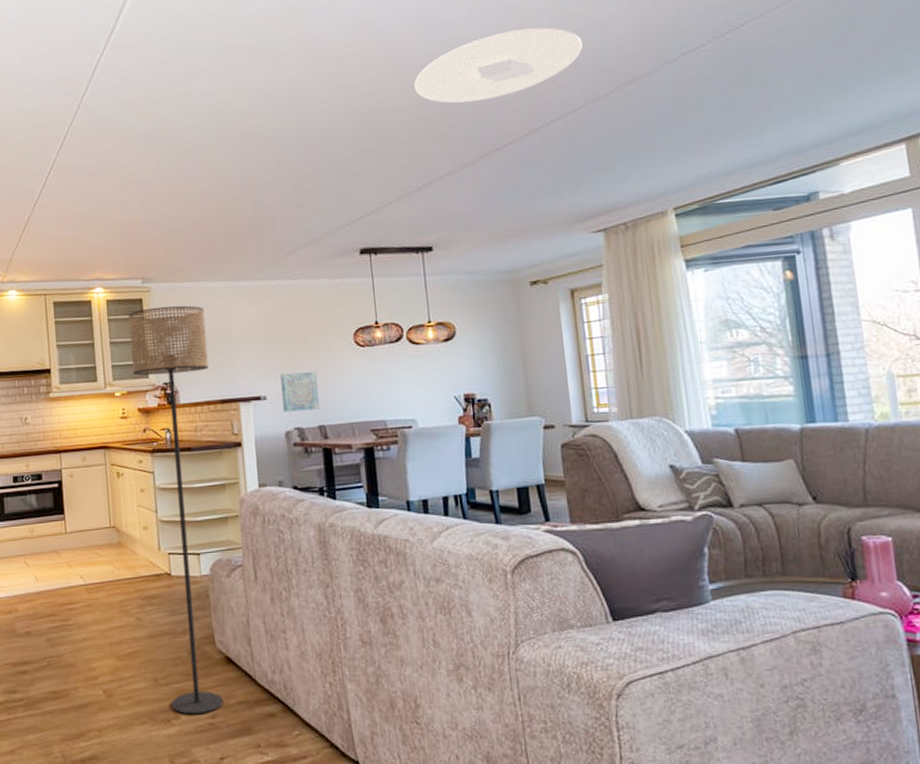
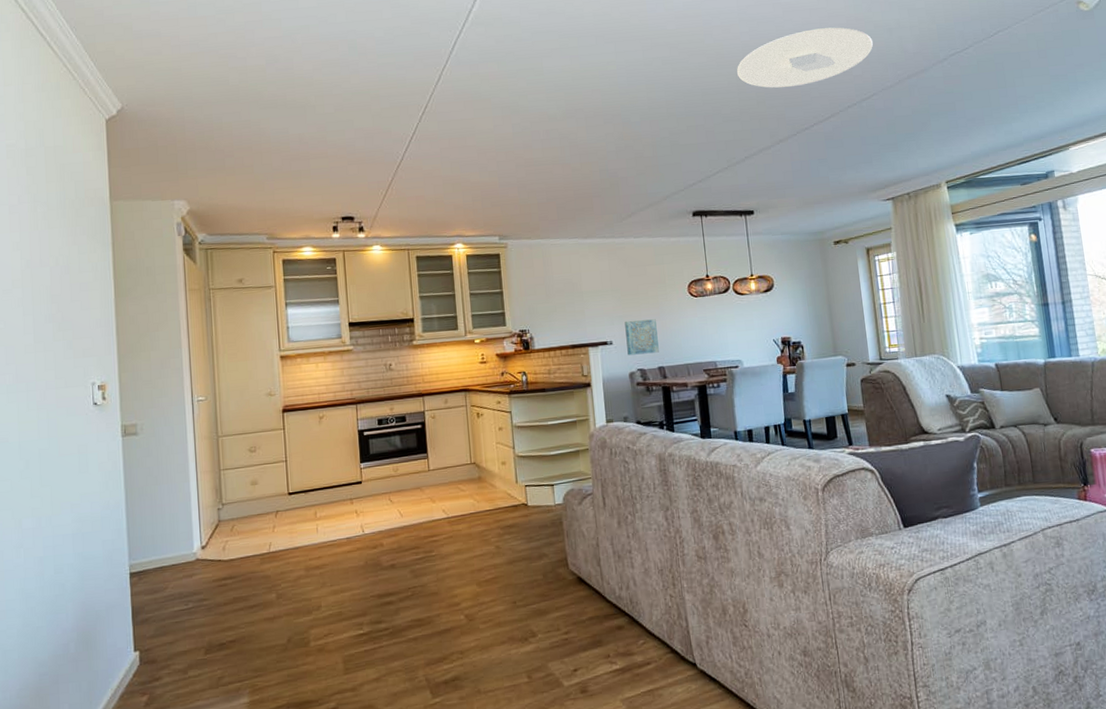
floor lamp: present [129,305,223,715] -> none [487,260,576,633]

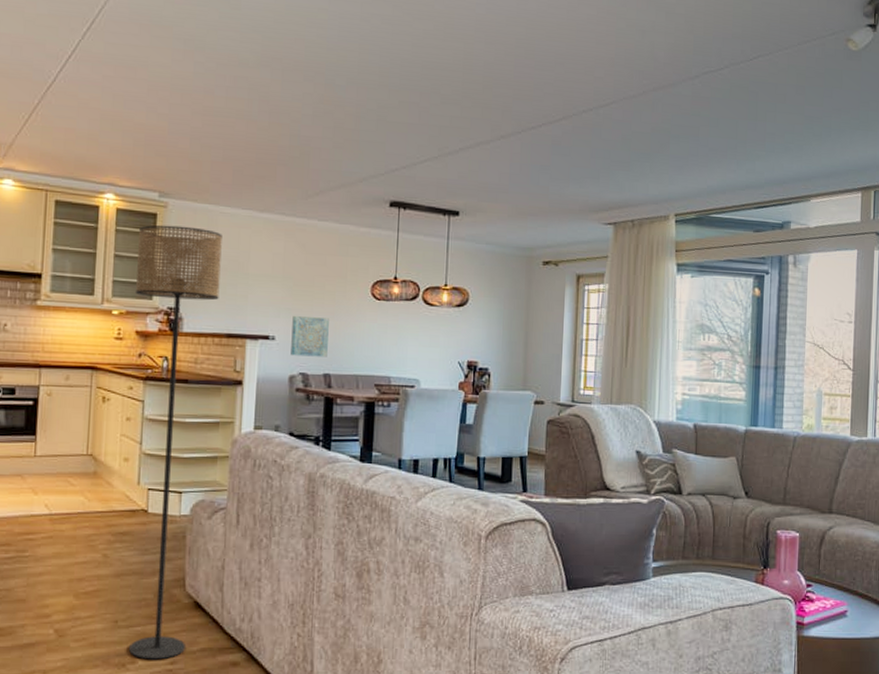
floor lamp: none [487,260,576,633] -> present [129,225,222,660]
ceiling light: present [737,27,873,88] -> none [466,14,622,78]

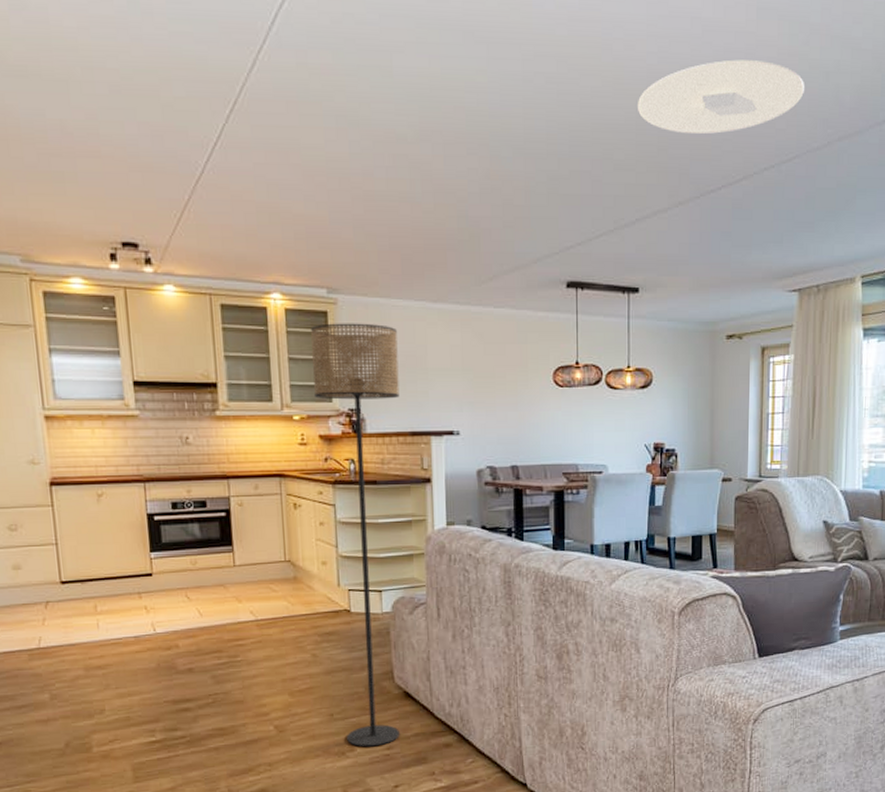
wall art: present [291,315,329,357] -> none [476,408,513,450]
ceiling light: none [466,14,622,78] -> present [638,59,804,135]

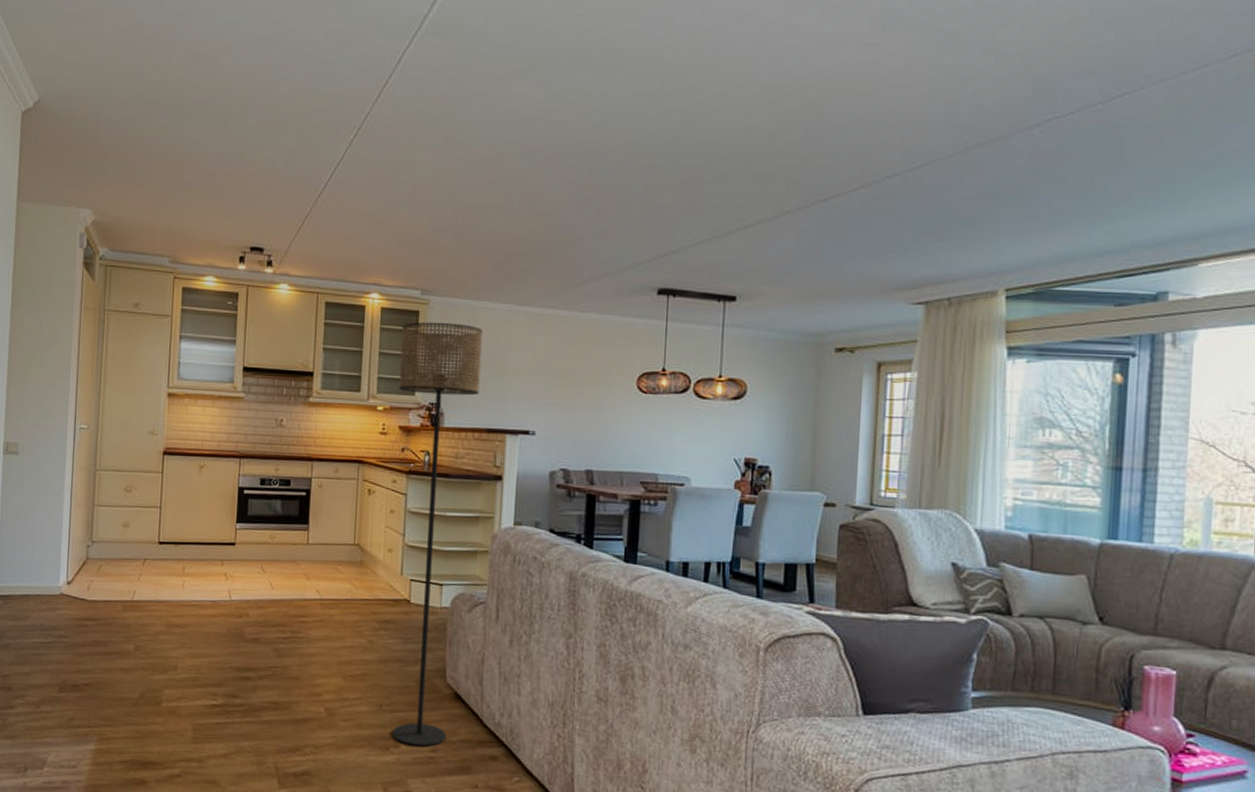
ceiling light: present [638,59,804,135] -> none [745,70,937,145]

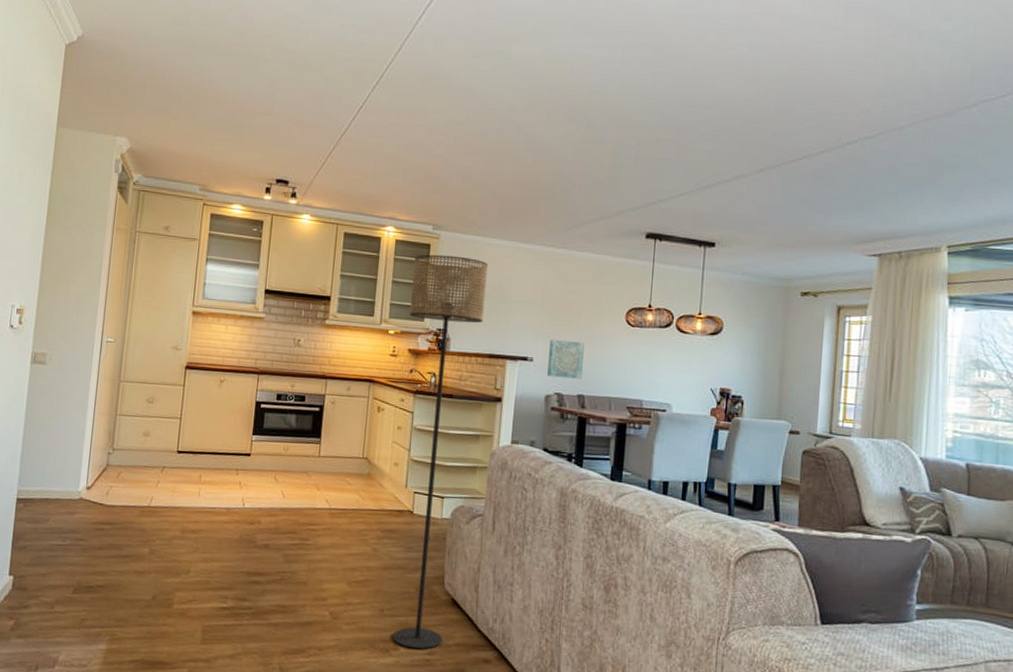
wall art: none [551,409,592,453] -> present [547,339,585,379]

